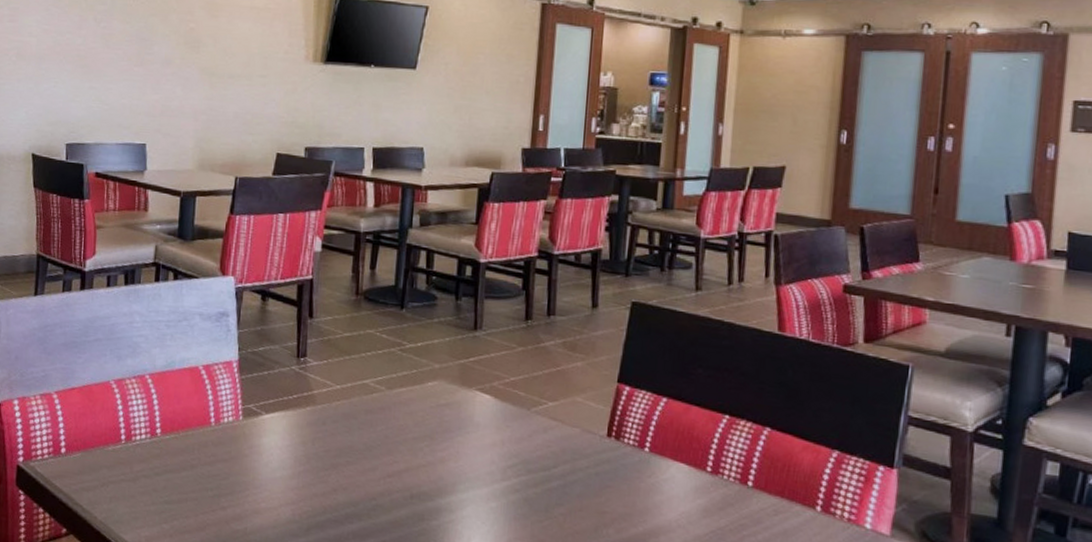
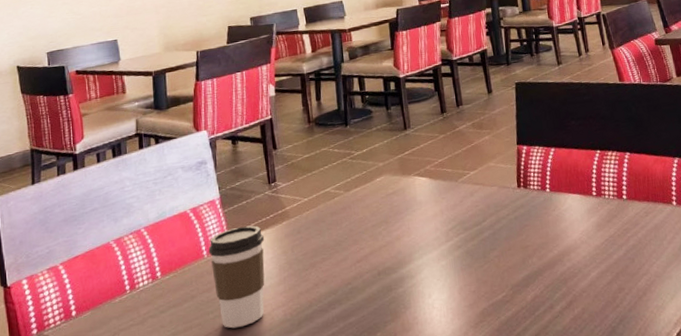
coffee cup: none [217,399,283,516] -> present [208,225,265,329]

